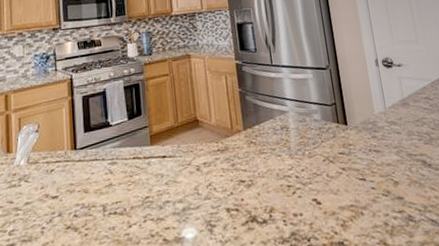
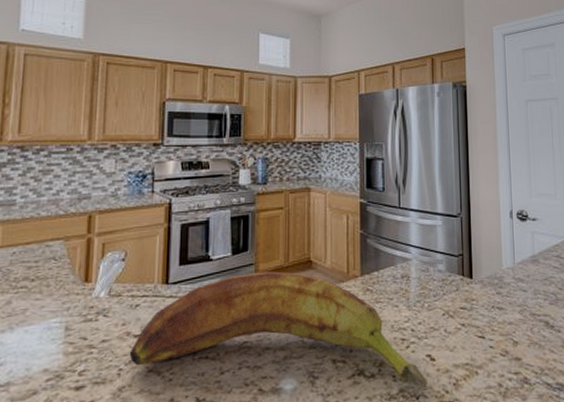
banana: none [49,131,317,232] -> present [129,271,427,389]

